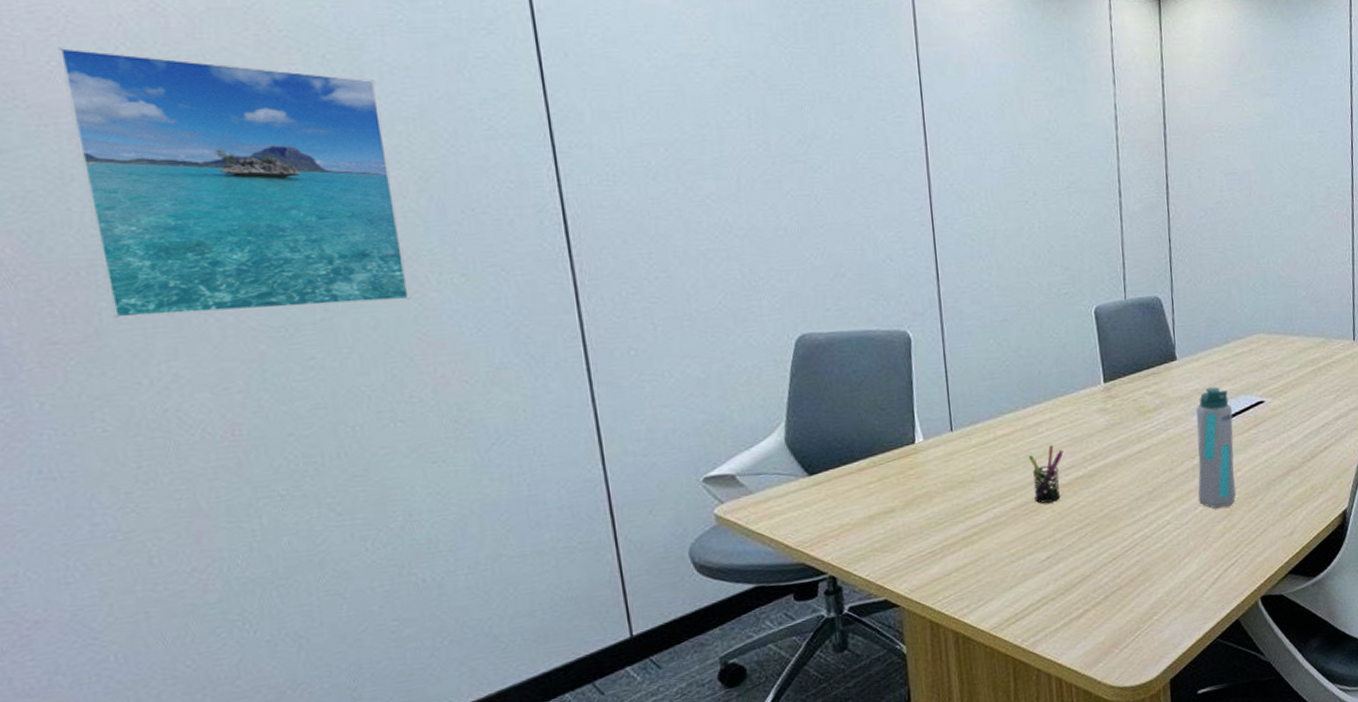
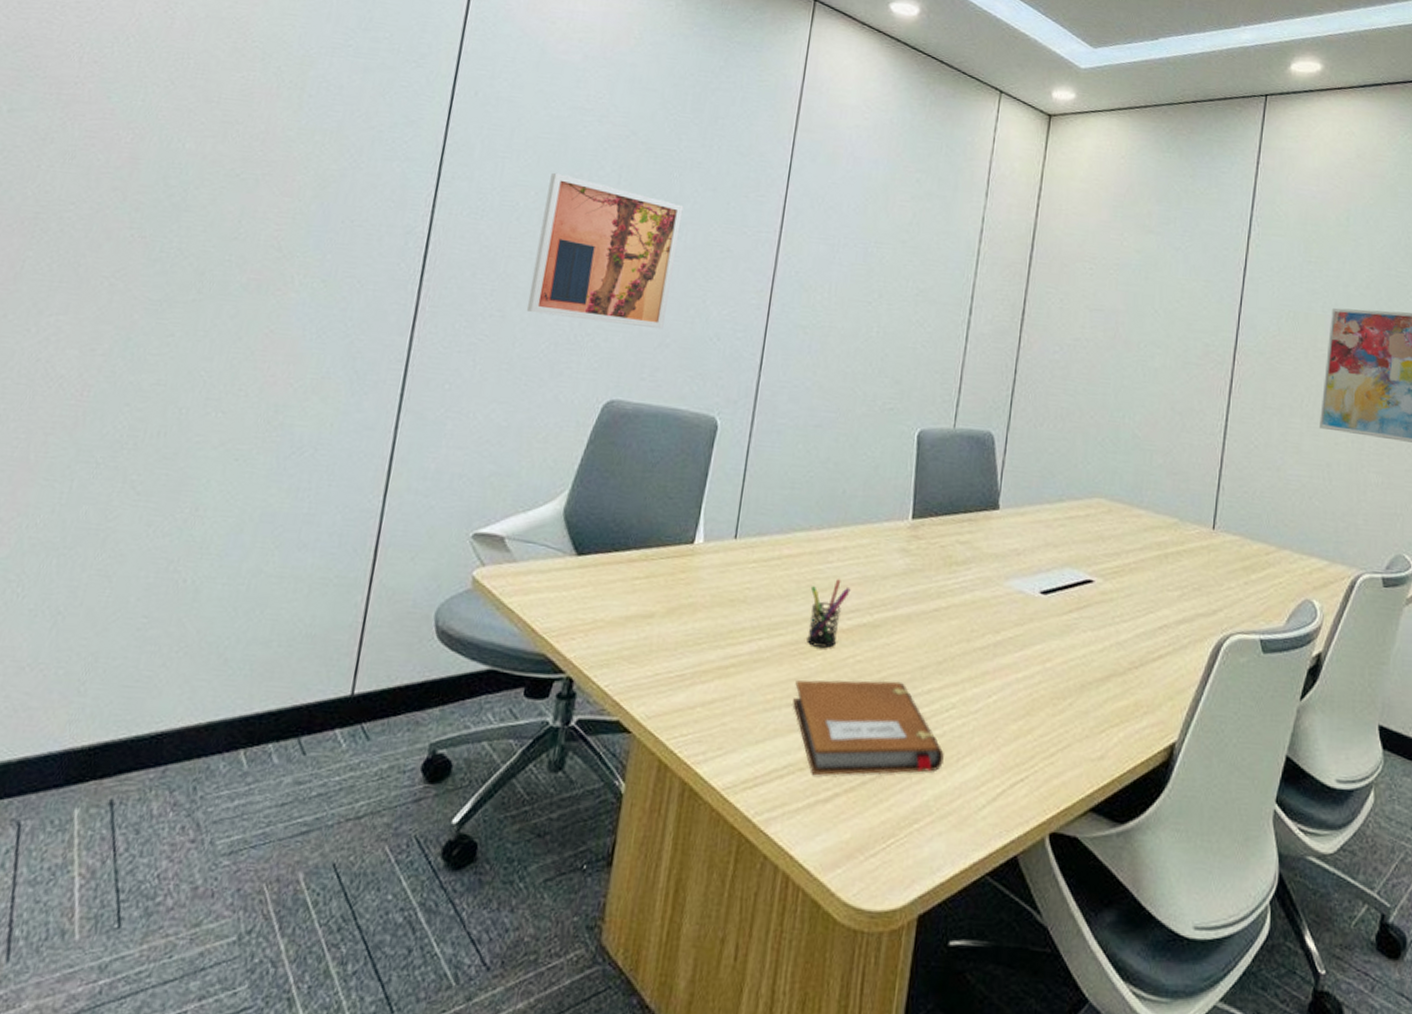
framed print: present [58,46,411,318] -> none [33,32,312,295]
wall art: none [676,125,835,268] -> present [526,172,684,330]
notebook: none [1032,514,1168,602] -> present [793,680,944,776]
water bottle: present [1195,387,1237,509] -> none [994,550,1053,703]

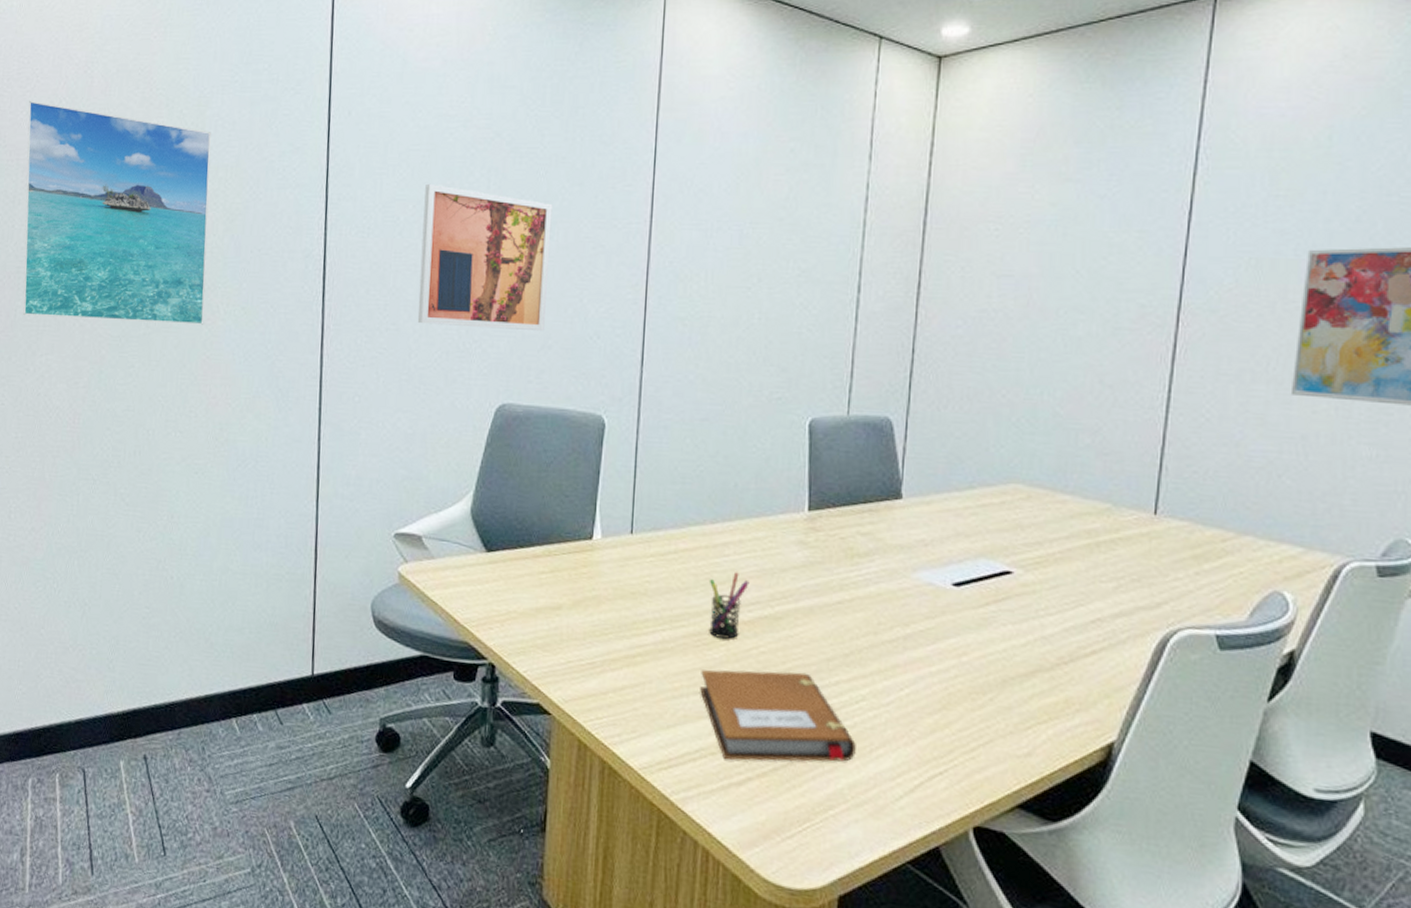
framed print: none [33,32,312,295] -> present [23,100,211,325]

